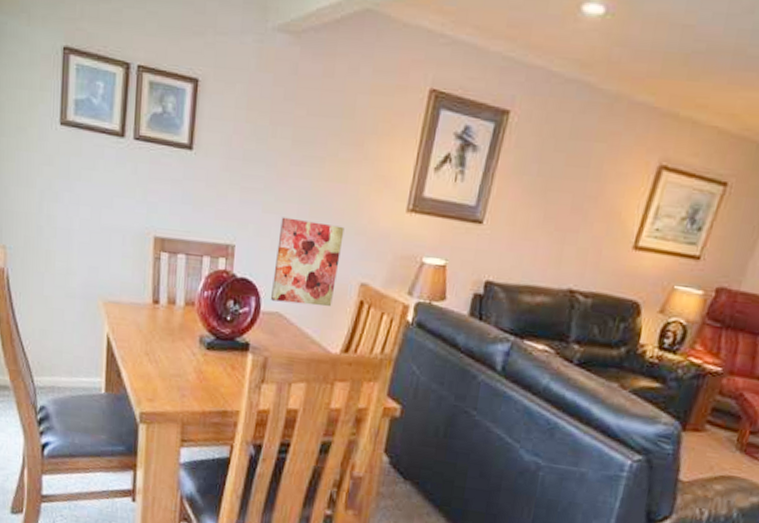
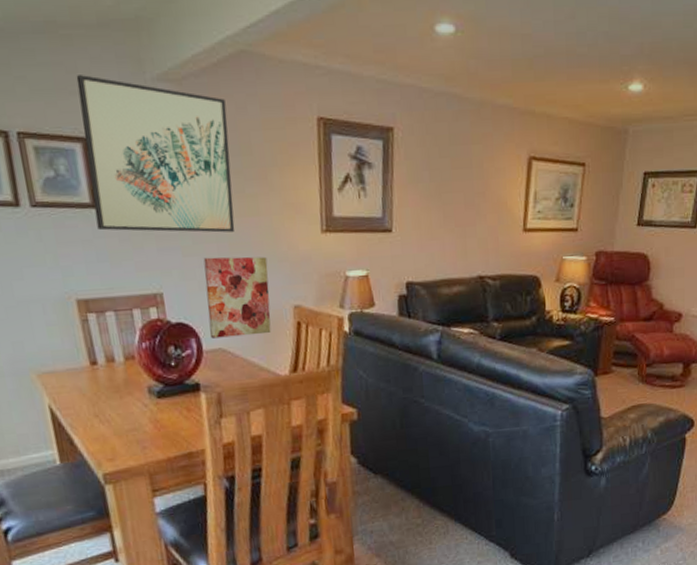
wall art: none [189,16,339,195] -> present [76,75,235,233]

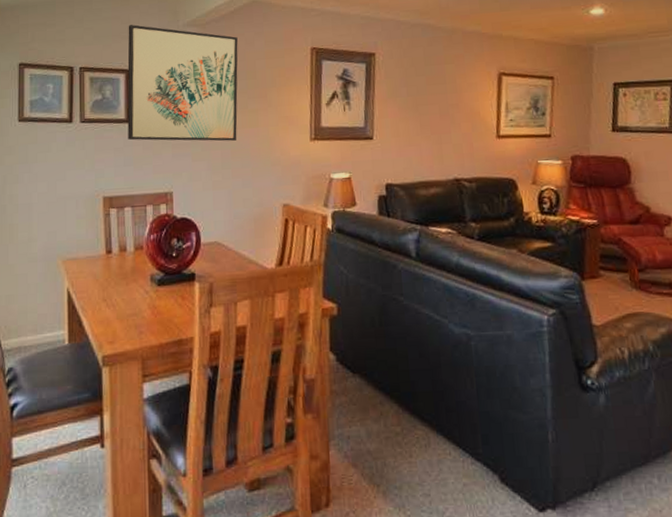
wall art: present [203,256,271,339] -> none [208,161,263,233]

